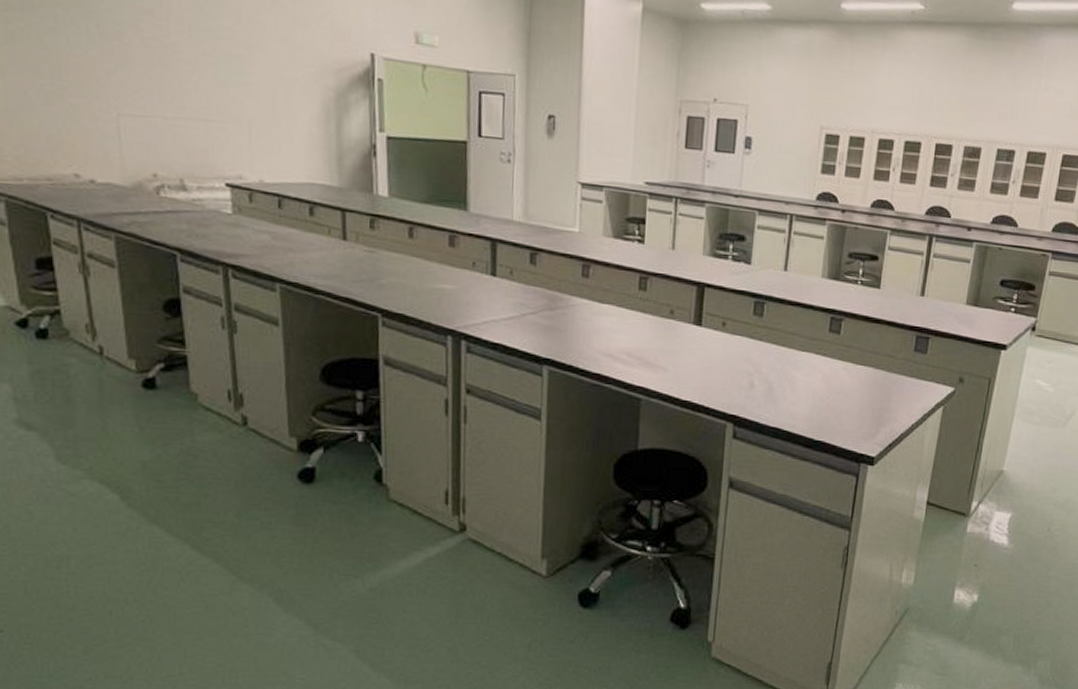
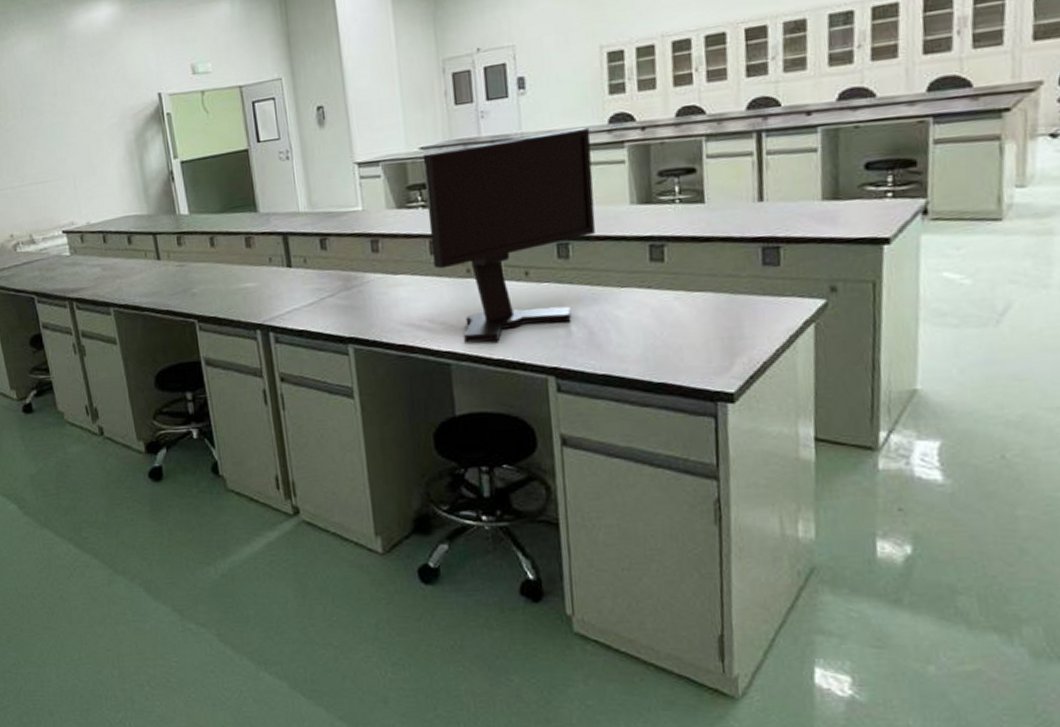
monitor: none [640,190,800,384] -> present [422,127,596,343]

